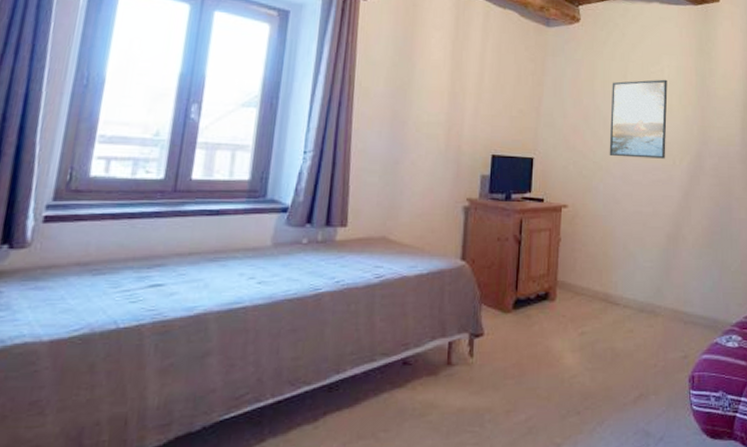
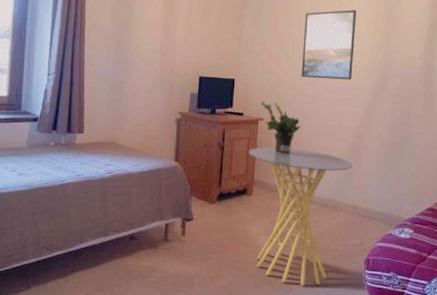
side table: none [551,240,670,417] -> present [249,147,353,287]
potted plant: none [563,184,610,249] -> present [260,101,301,155]

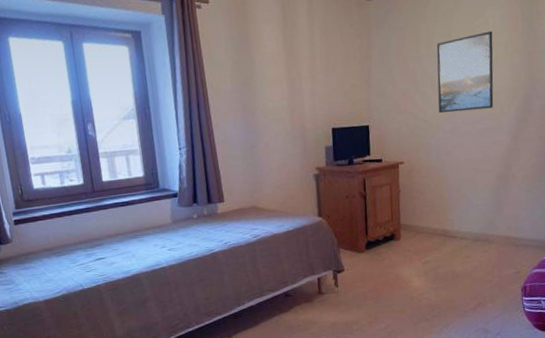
side table: present [249,147,353,287] -> none [392,187,501,320]
potted plant: present [260,101,301,155] -> none [398,143,443,195]

